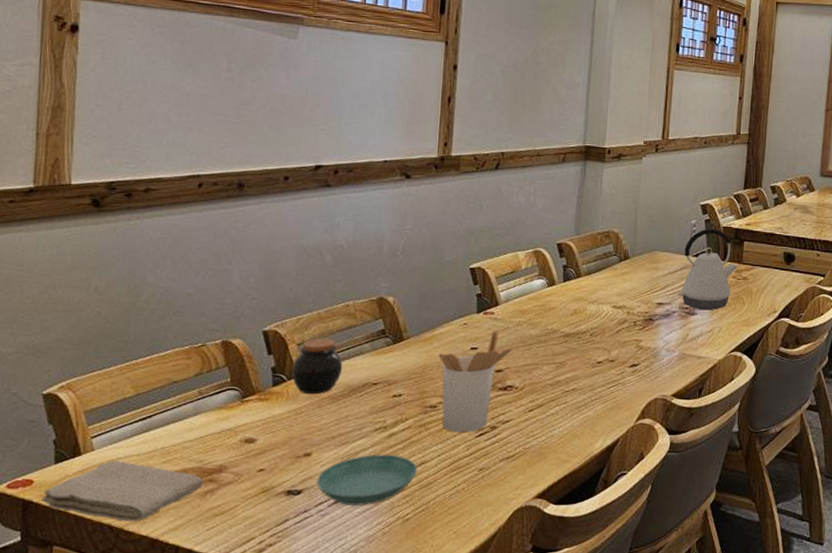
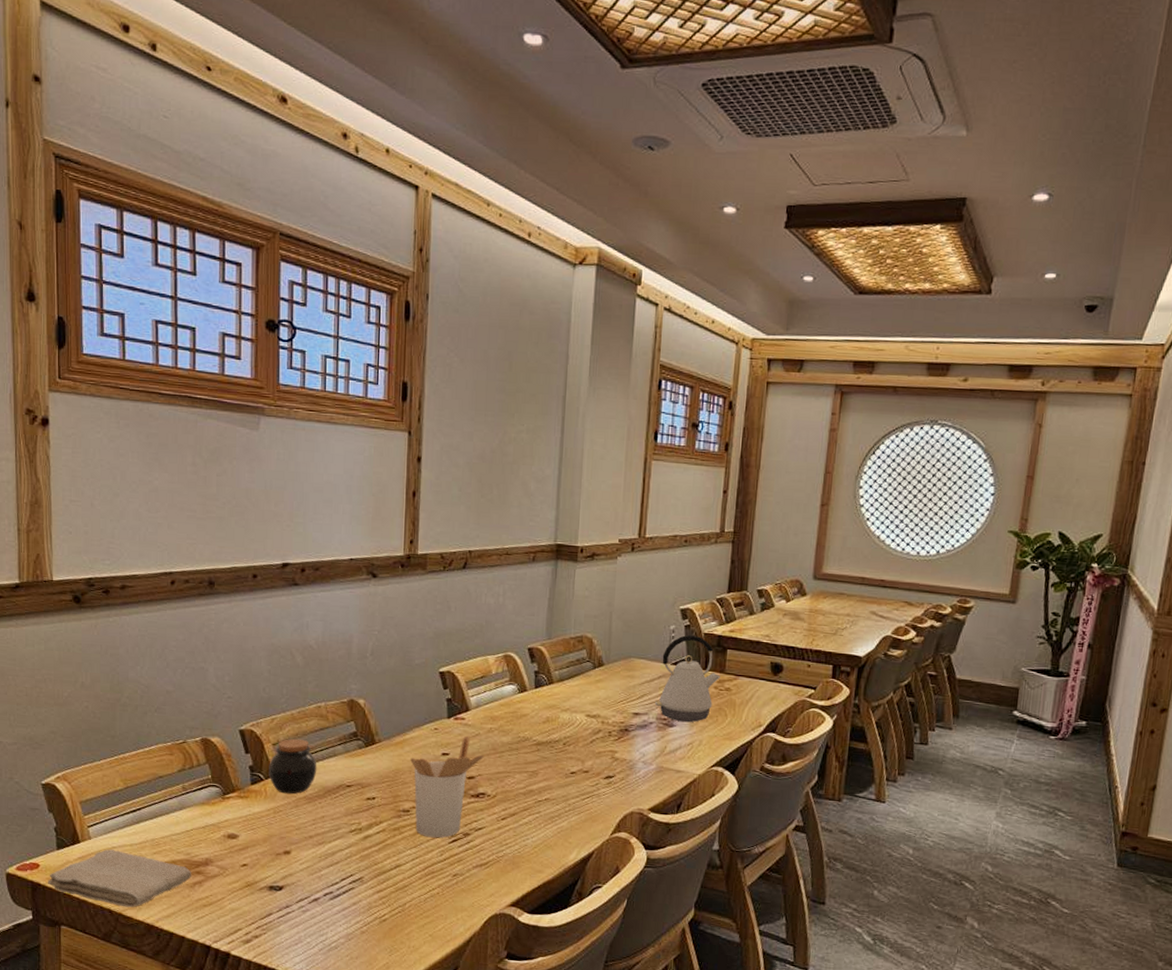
saucer: present [317,454,418,506] -> none [297,855,393,905]

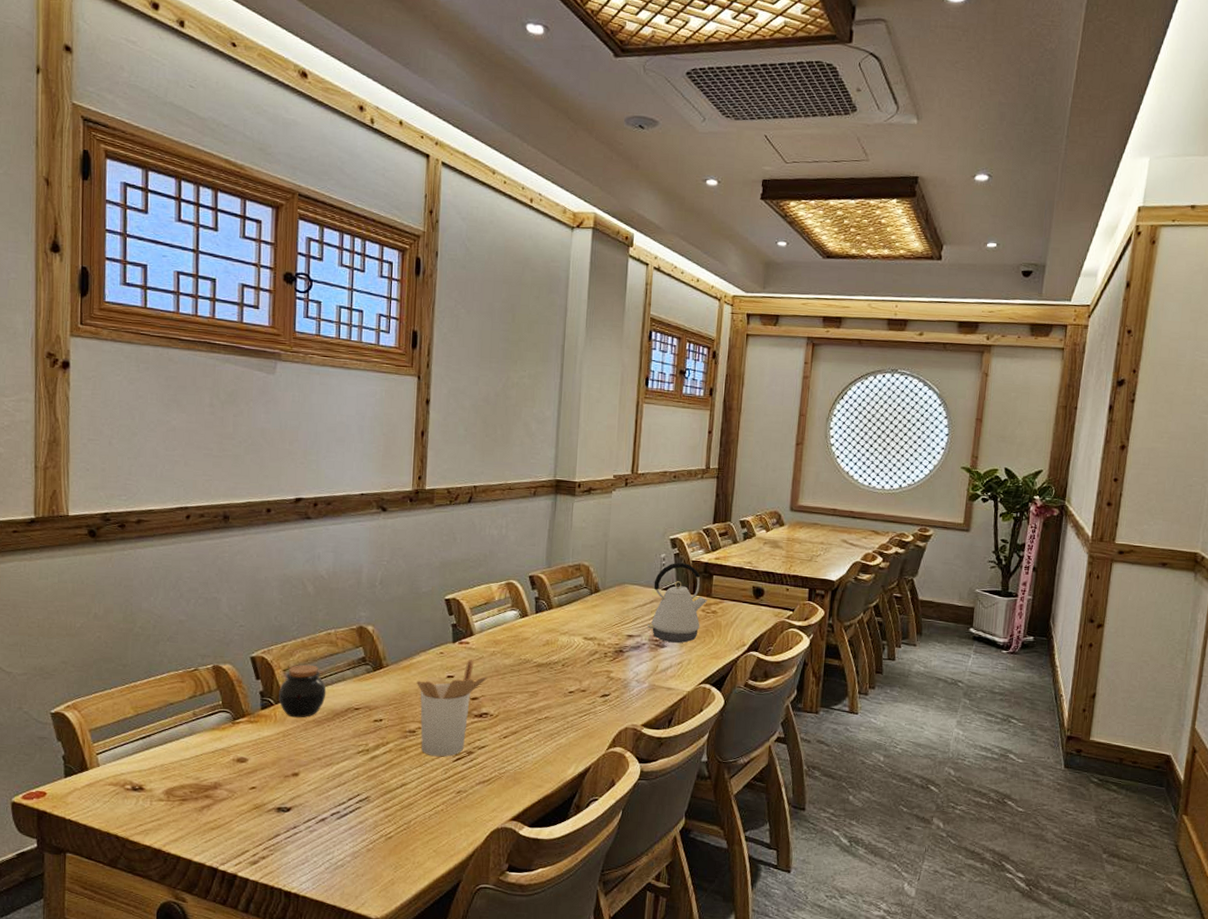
washcloth: present [48,849,191,908] -> none [54,776,200,833]

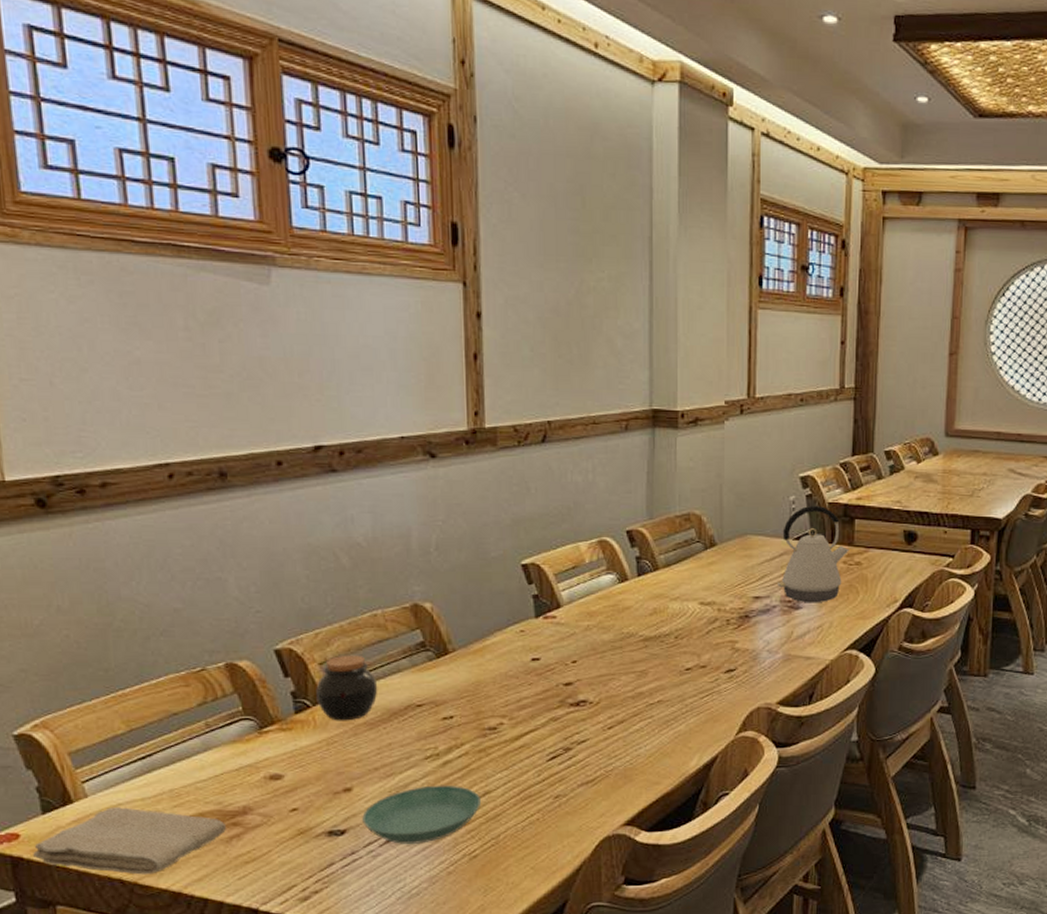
washcloth: none [54,776,200,833] -> present [33,807,226,875]
saucer: none [305,775,399,824] -> present [362,785,482,844]
utensil holder: present [417,659,487,757] -> none [493,636,582,757]

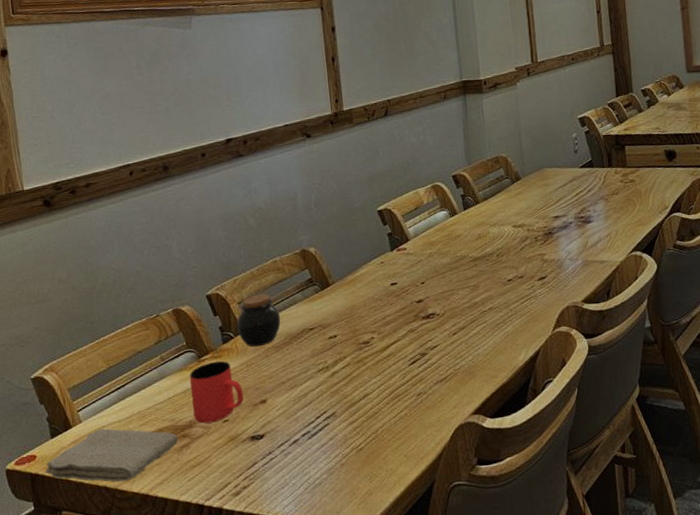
cup: none [246,734,320,811] -> present [190,361,244,424]
saucer: present [362,785,482,844] -> none [275,391,363,443]
kettle: present [776,505,849,603] -> none [570,138,624,217]

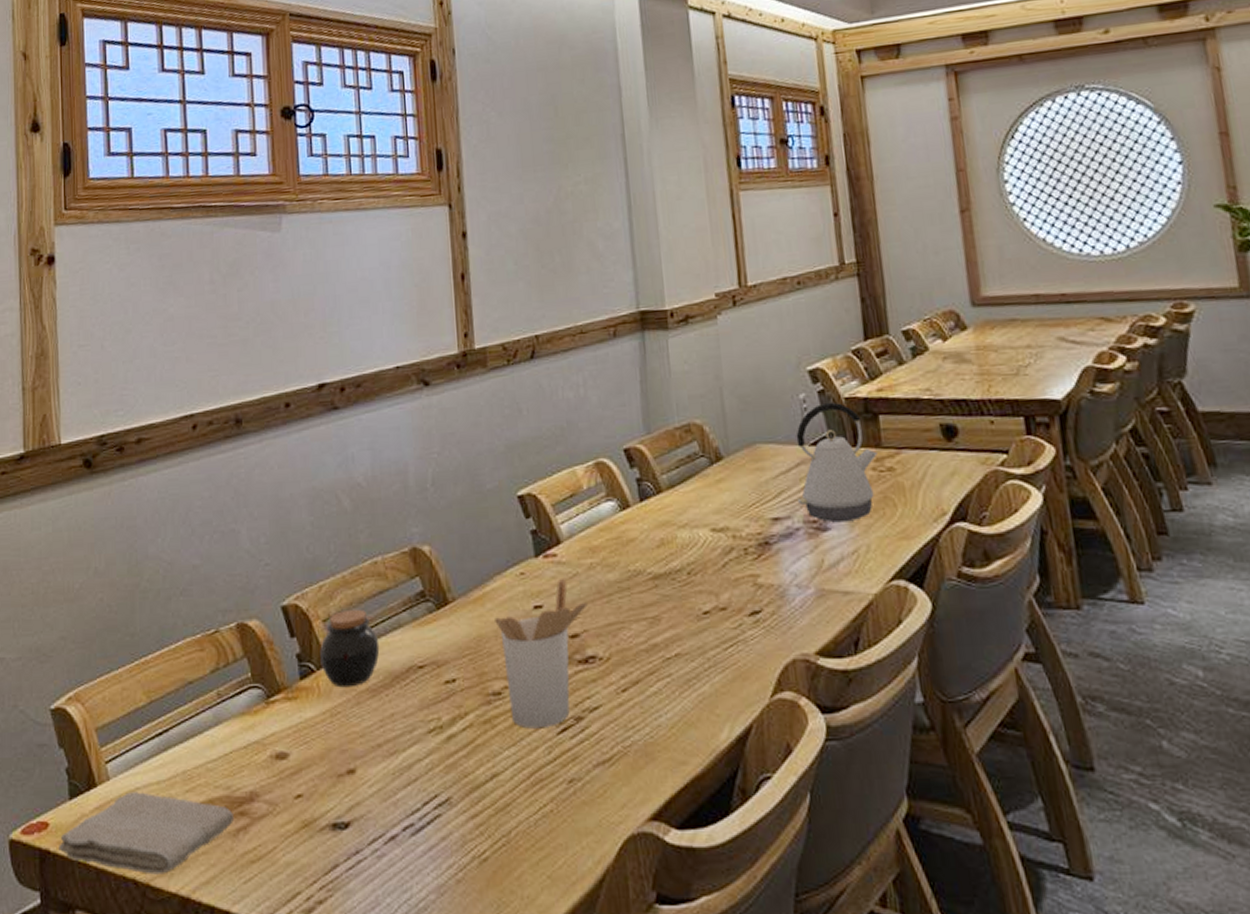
cup: present [190,361,244,424] -> none [254,704,324,798]
utensil holder: none [363,263,429,364] -> present [495,577,588,729]
kettle: none [570,138,624,217] -> present [796,402,878,522]

